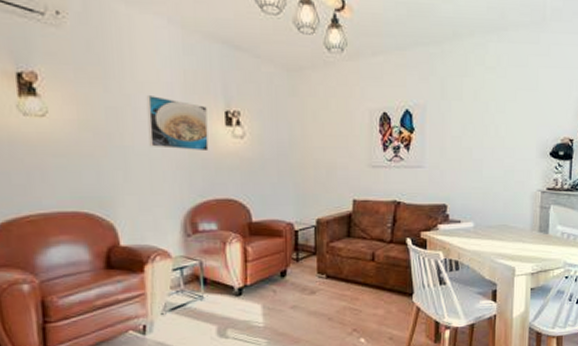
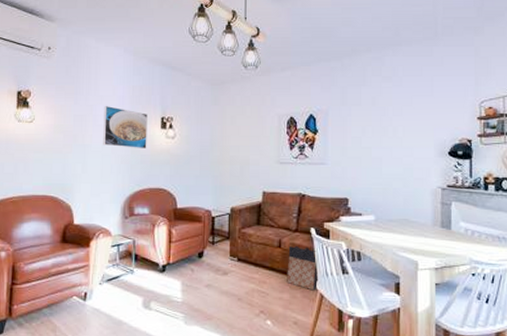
bag: none [381,257,415,304] -> present [287,245,319,291]

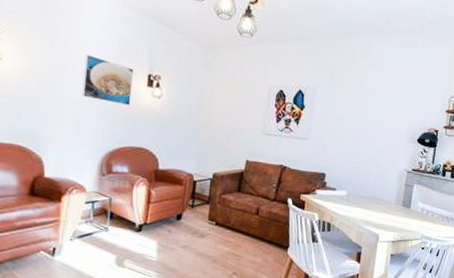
bag: present [287,245,319,291] -> none [260,213,292,256]

